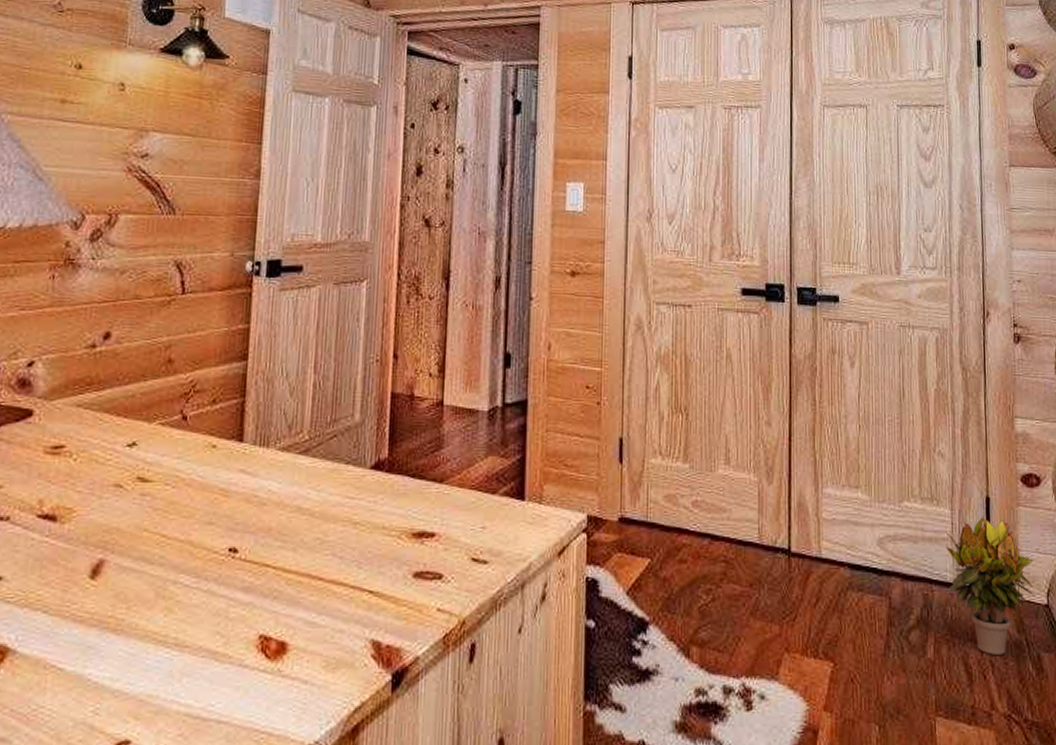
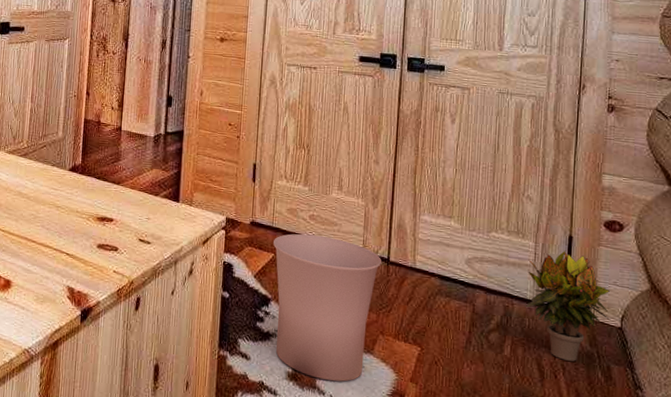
waste bin: none [649,527,781,726] -> present [273,233,381,382]

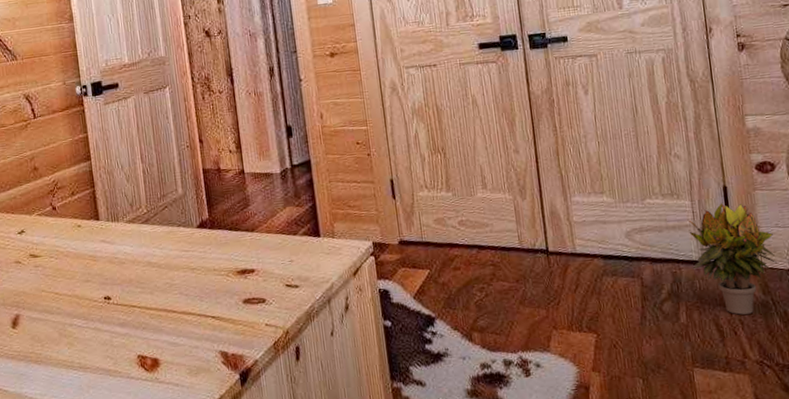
waste bin: present [273,233,381,382] -> none [426,239,543,390]

